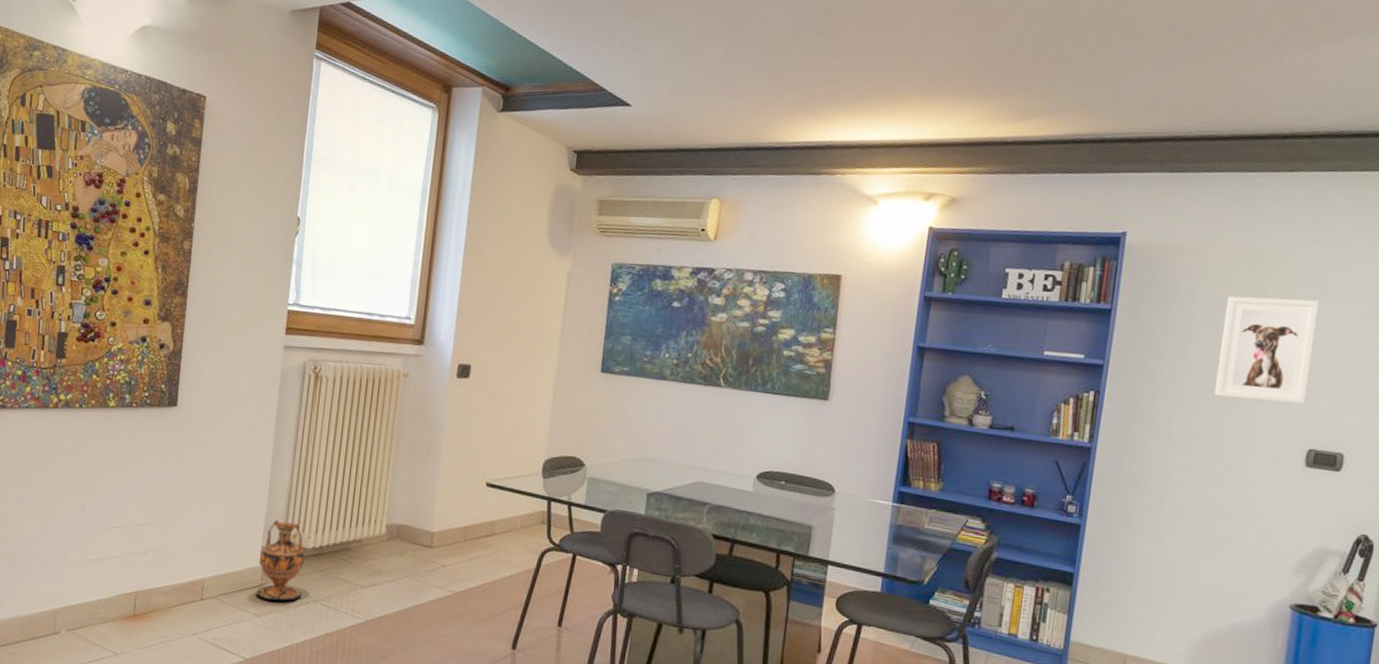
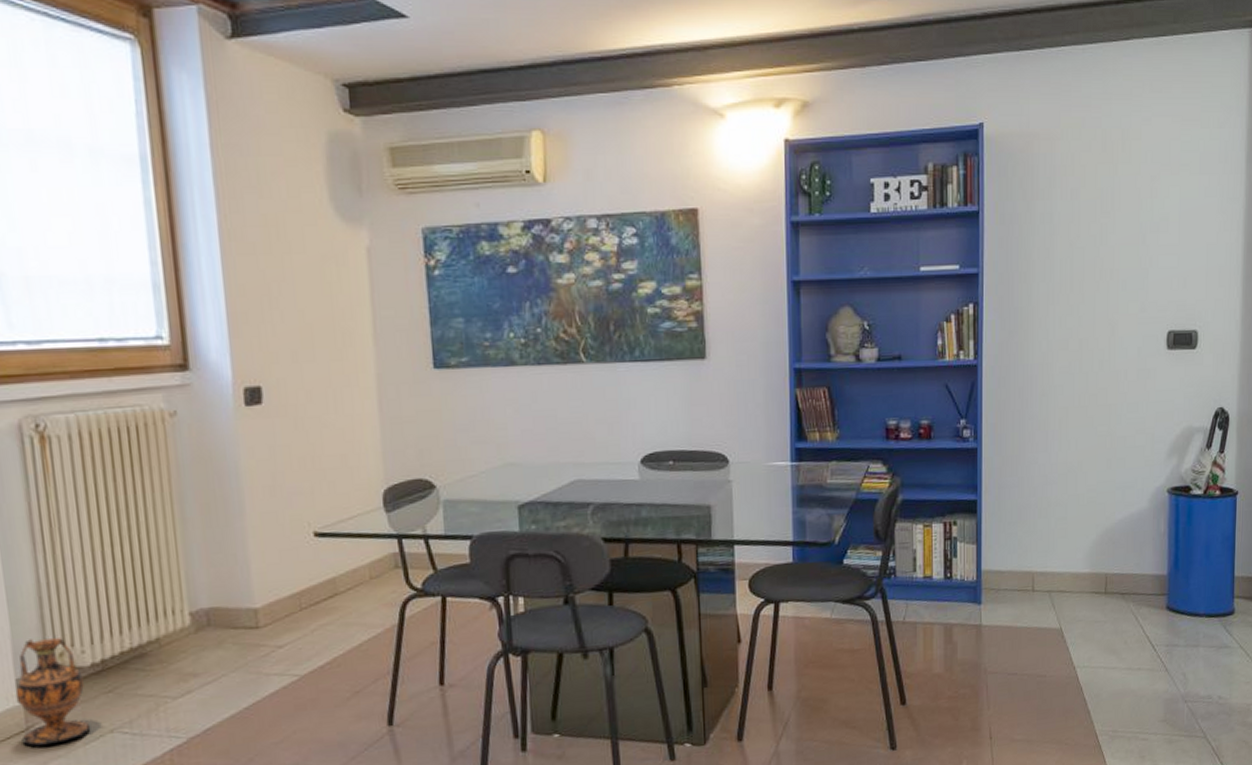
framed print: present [1214,296,1320,404] -> none [1082,175,1164,290]

